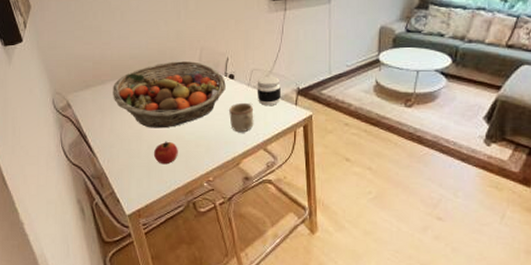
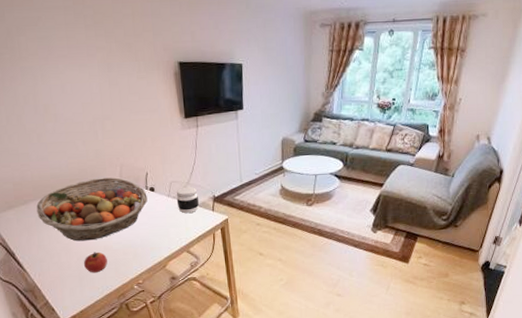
mug: present [229,102,254,133] -> none [152,212,176,239]

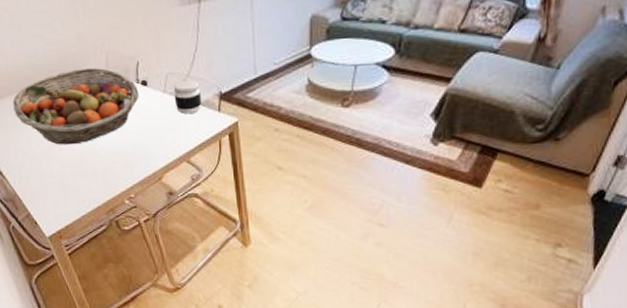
fruit: present [83,252,108,273] -> none [66,158,94,183]

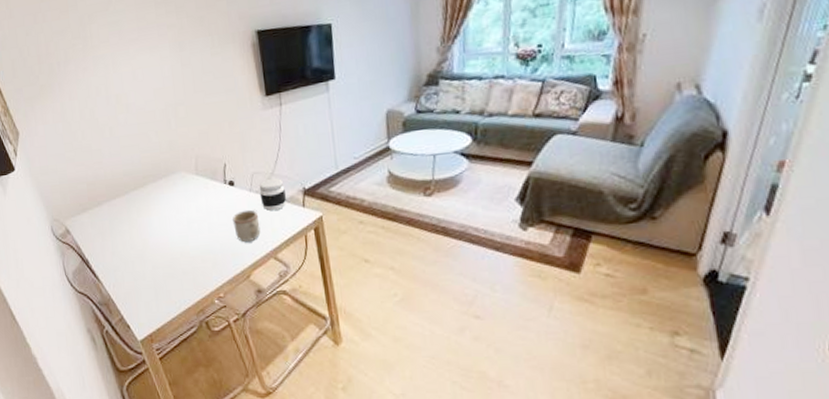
fruit basket: present [12,67,139,145] -> none [110,171,227,247]
mug: none [145,111,174,145] -> present [233,209,261,243]

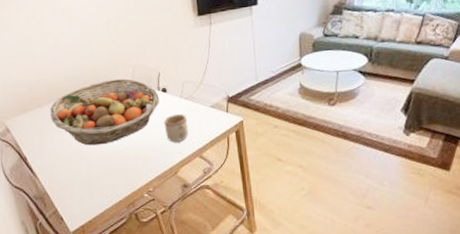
fruit basket: none [110,171,227,247] -> present [50,78,159,146]
jar: present [258,178,287,211] -> none [188,86,213,115]

